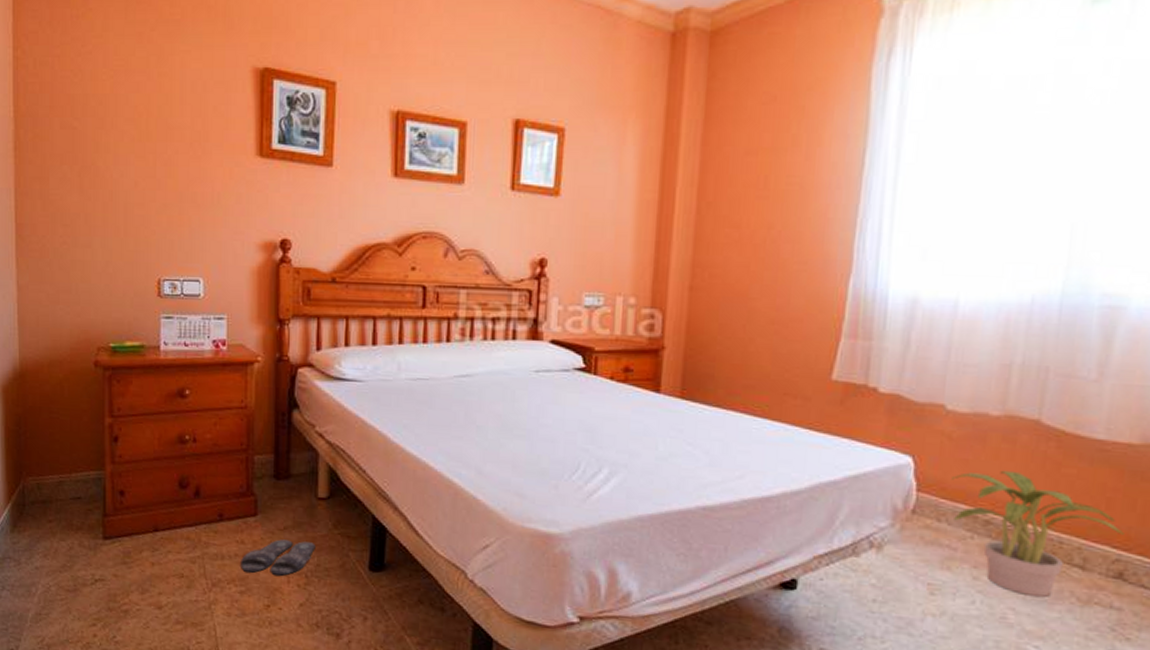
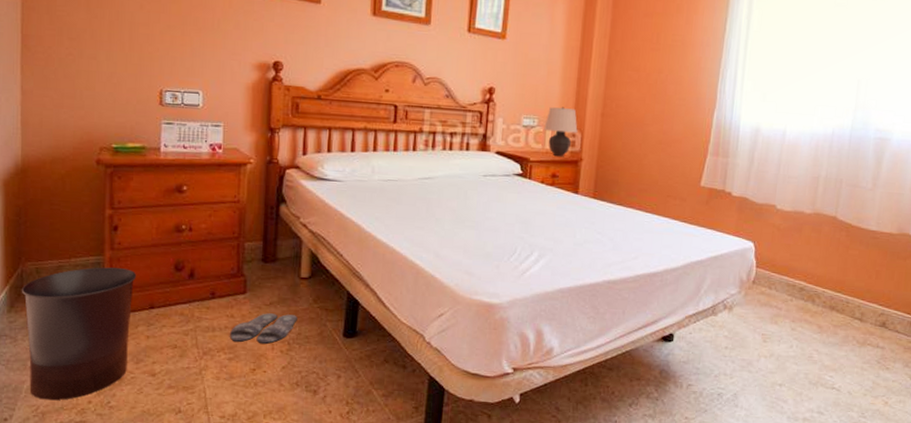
waste bin: none [24,483,140,632] -> present [22,267,137,401]
table lamp: none [612,280,658,345] -> present [544,107,578,157]
potted plant: present [952,470,1124,598] -> none [779,252,886,342]

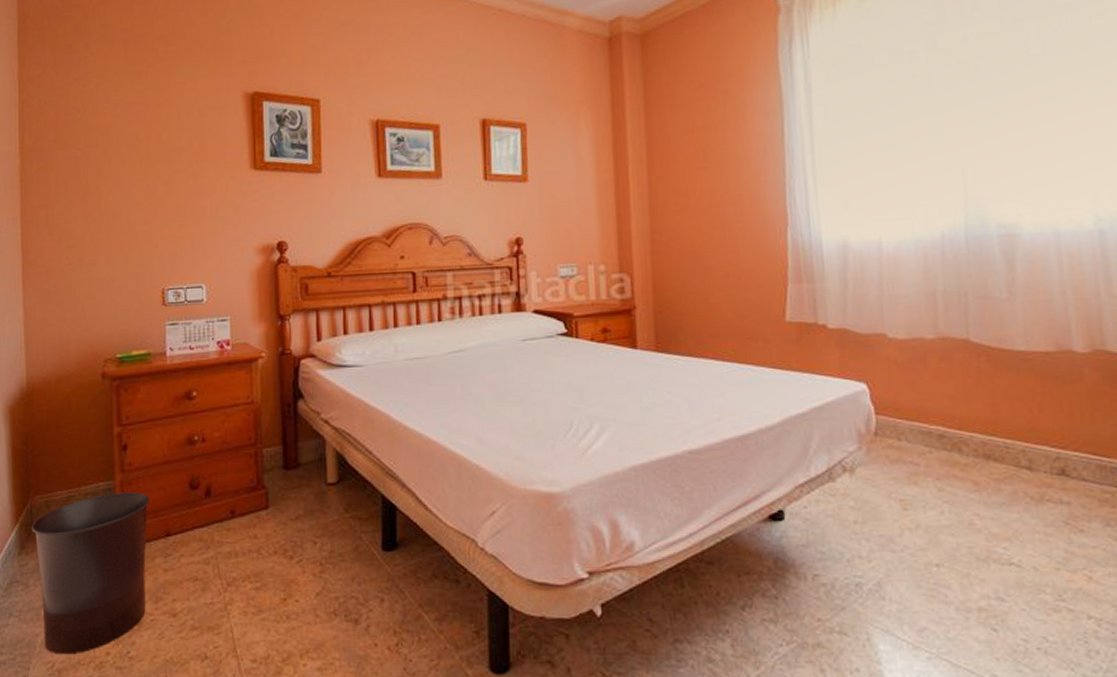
slippers: present [230,313,298,344] -> none [255,529,328,567]
table lamp: present [544,107,578,157] -> none [585,249,626,308]

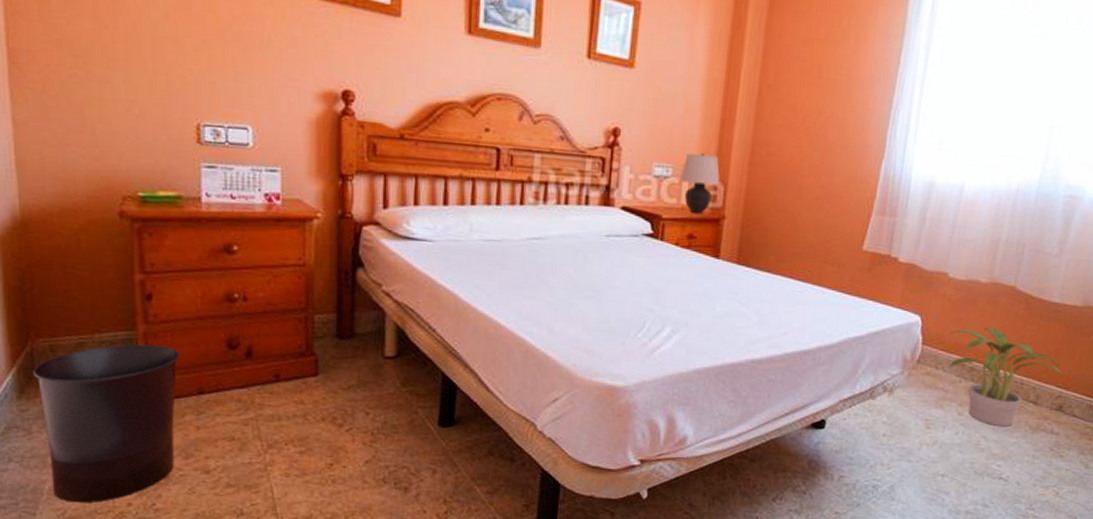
table lamp: none [585,249,626,308] -> present [679,153,720,215]
potted plant: none [904,386,1058,501] -> present [948,327,1066,428]

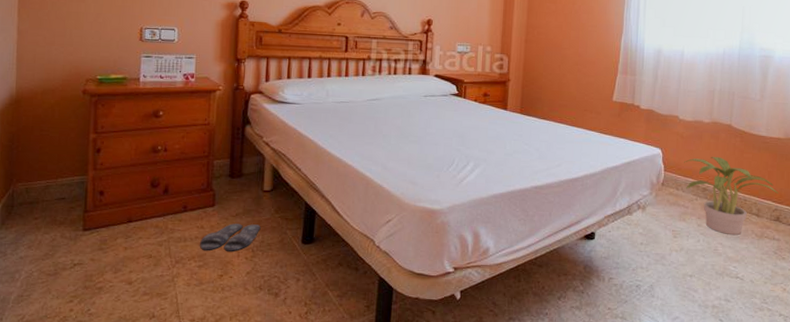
waste bin: present [34,344,180,503] -> none [12,186,117,310]
slippers: none [300,398,382,434] -> present [200,223,261,251]
table lamp: present [679,153,720,215] -> none [476,35,505,79]

